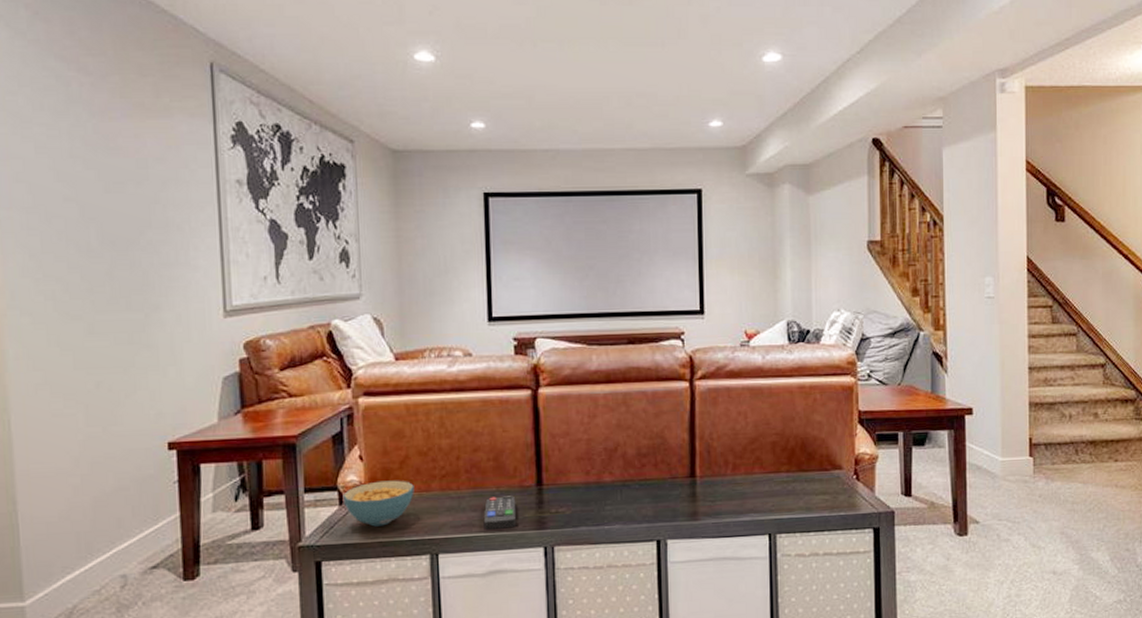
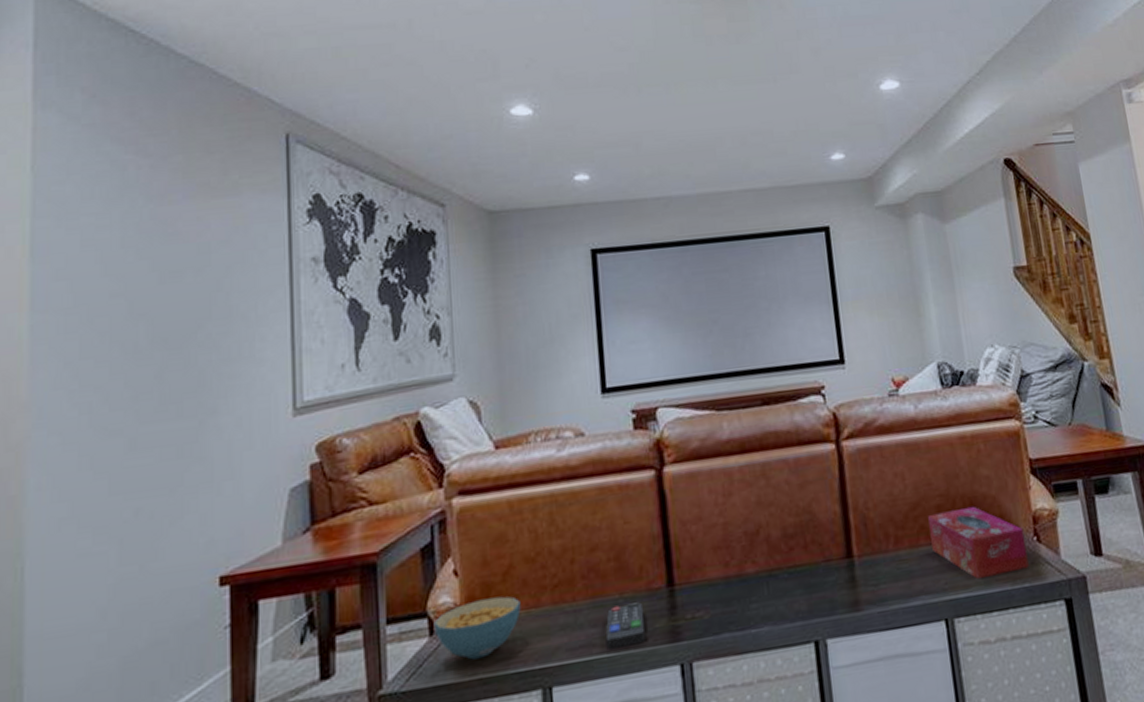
tissue box: none [764,445,846,505] -> present [928,506,1029,580]

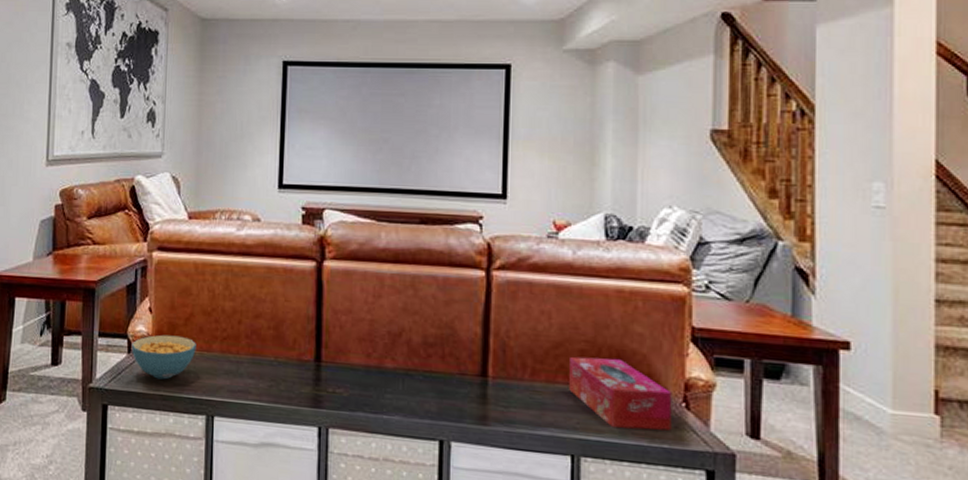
remote control: present [605,602,646,651] -> none [259,366,293,402]

